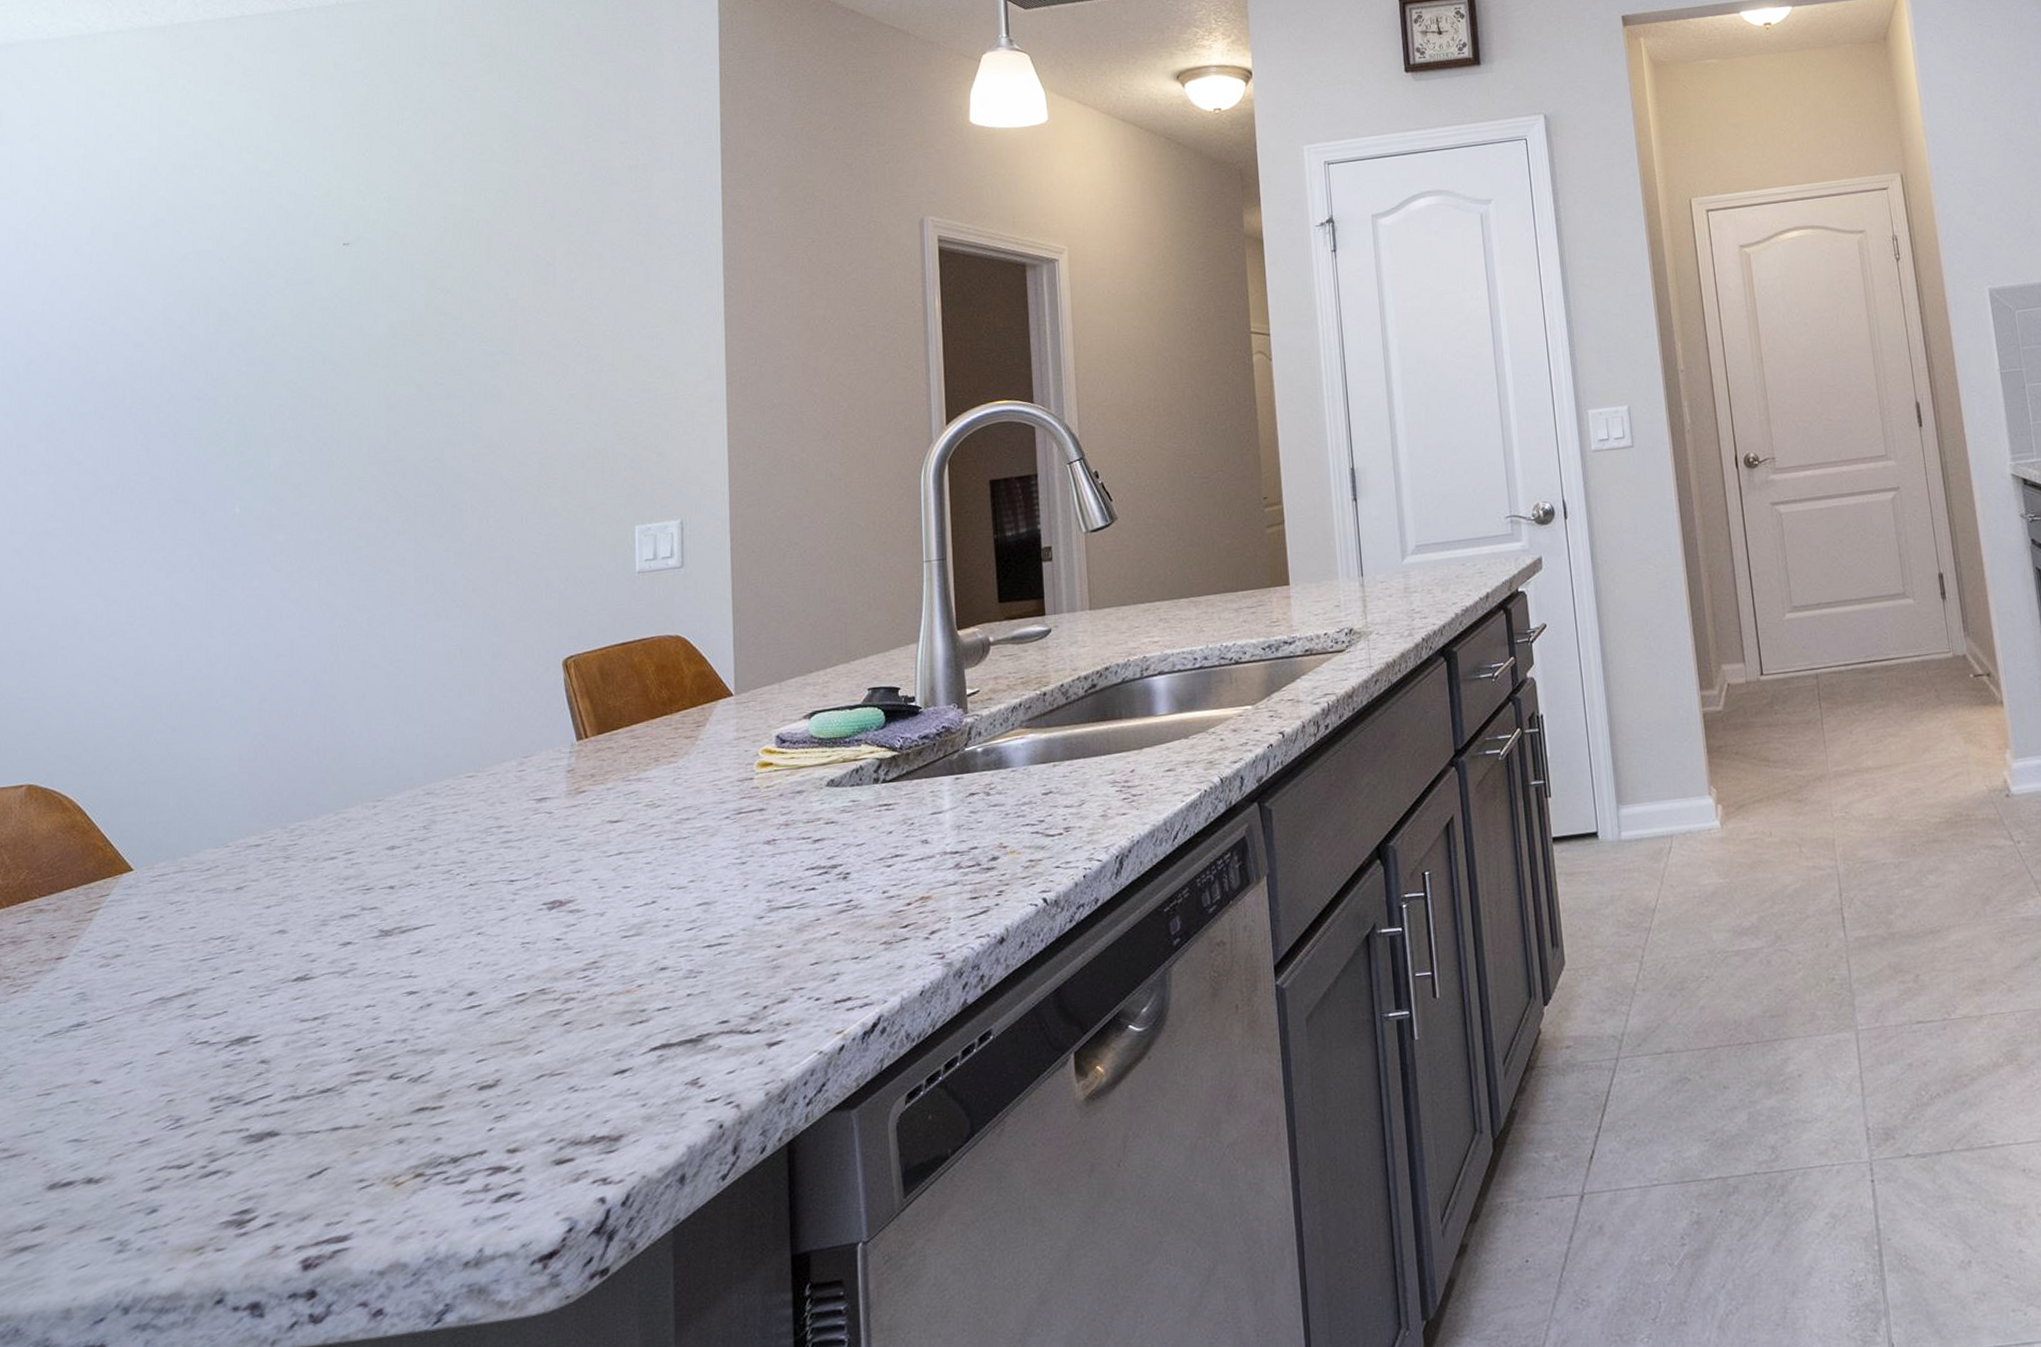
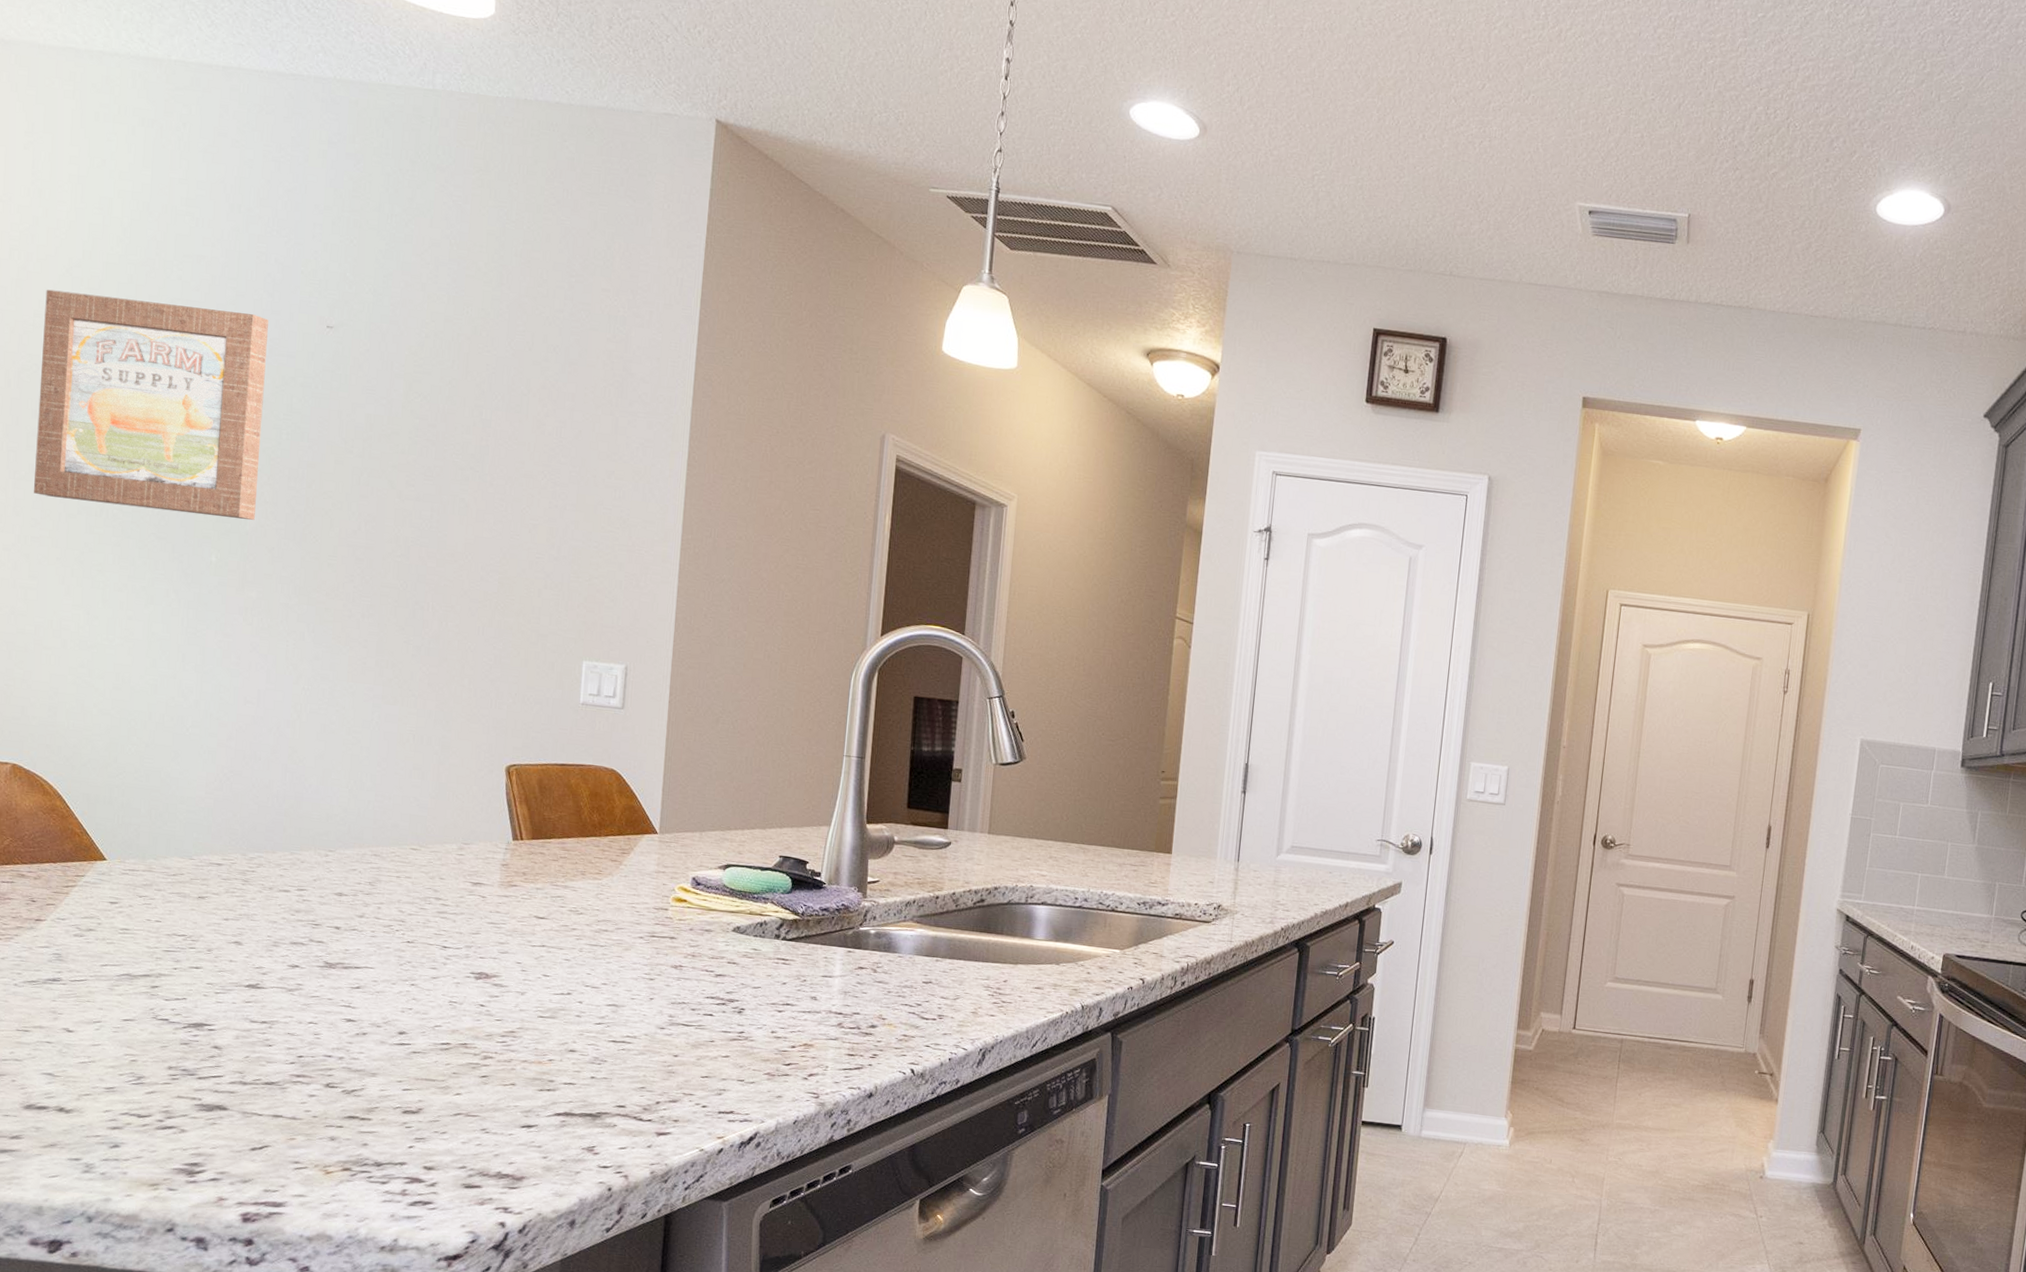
wall art: none [46,249,283,486] -> present [34,289,268,520]

